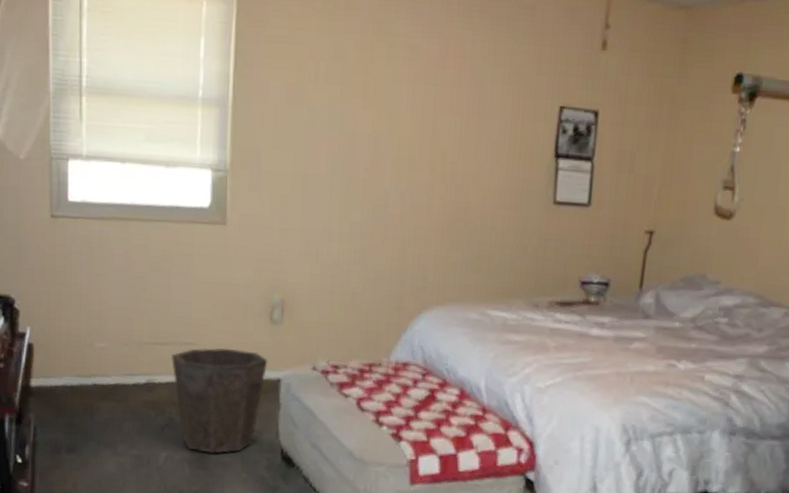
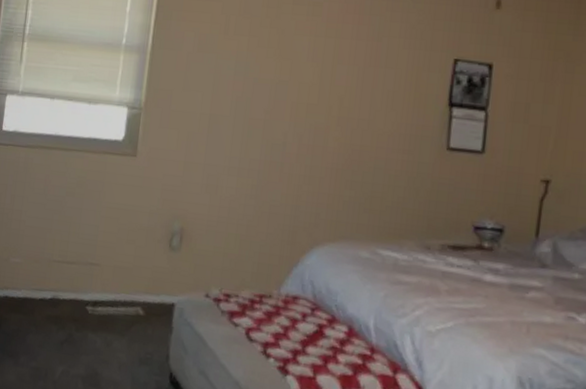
waste bin: present [172,348,268,454] -> none [76,269,165,373]

